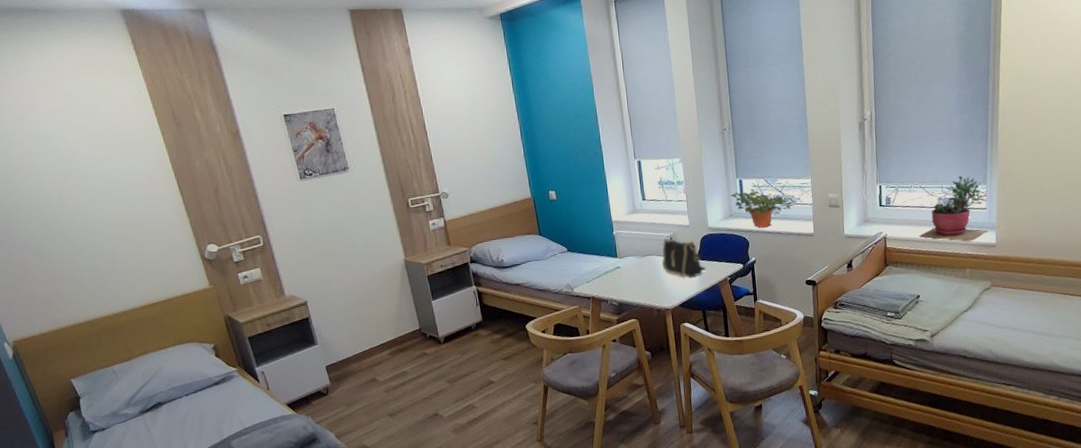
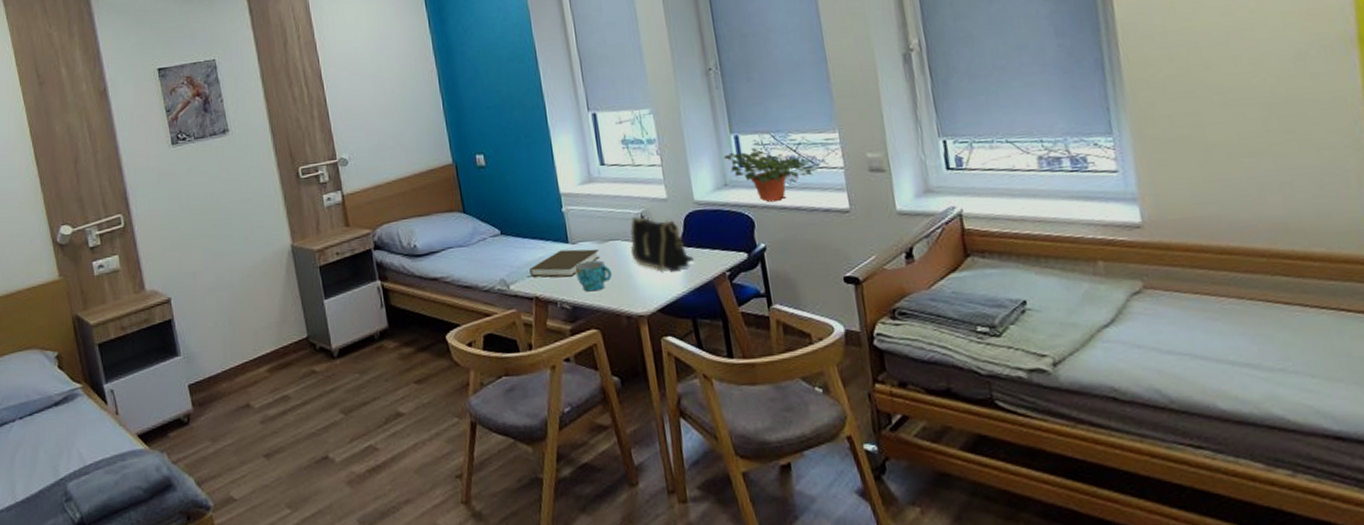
book: none [588,262,640,283] -> present [530,249,601,278]
cup: none [621,270,648,293] -> present [574,260,612,292]
succulent plant: present [919,176,988,243] -> none [1013,124,1126,222]

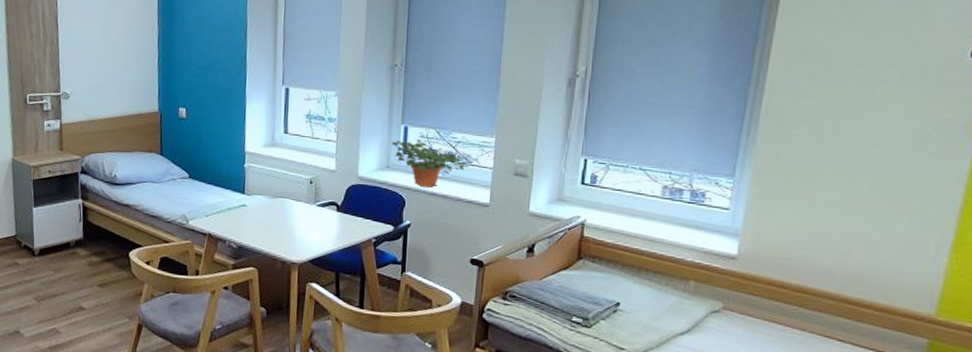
book: present [530,249,601,278] -> none [208,199,270,222]
cup: present [574,260,612,292] -> none [245,211,276,237]
handbag: present [630,216,694,271] -> none [295,180,347,231]

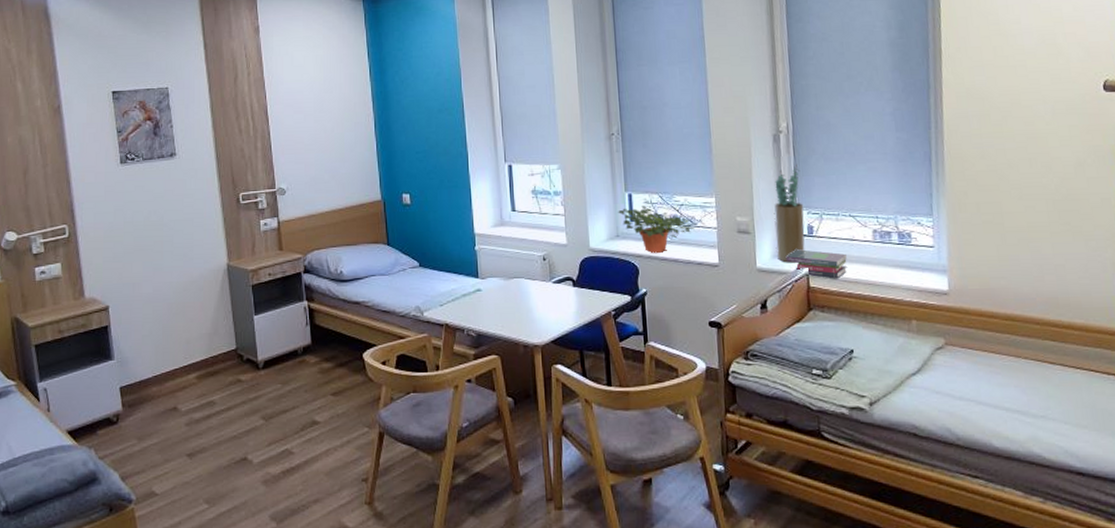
vase: none [553,110,593,211] -> present [775,164,805,263]
books: none [562,198,629,232] -> present [786,249,847,279]

